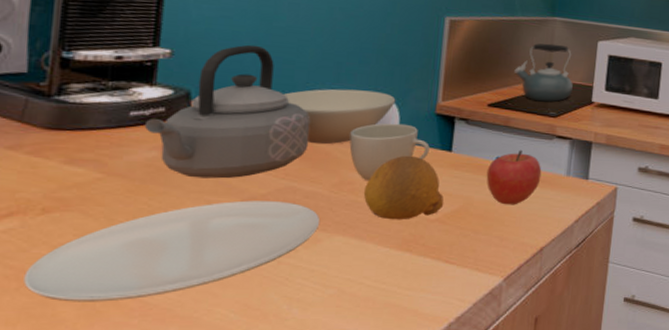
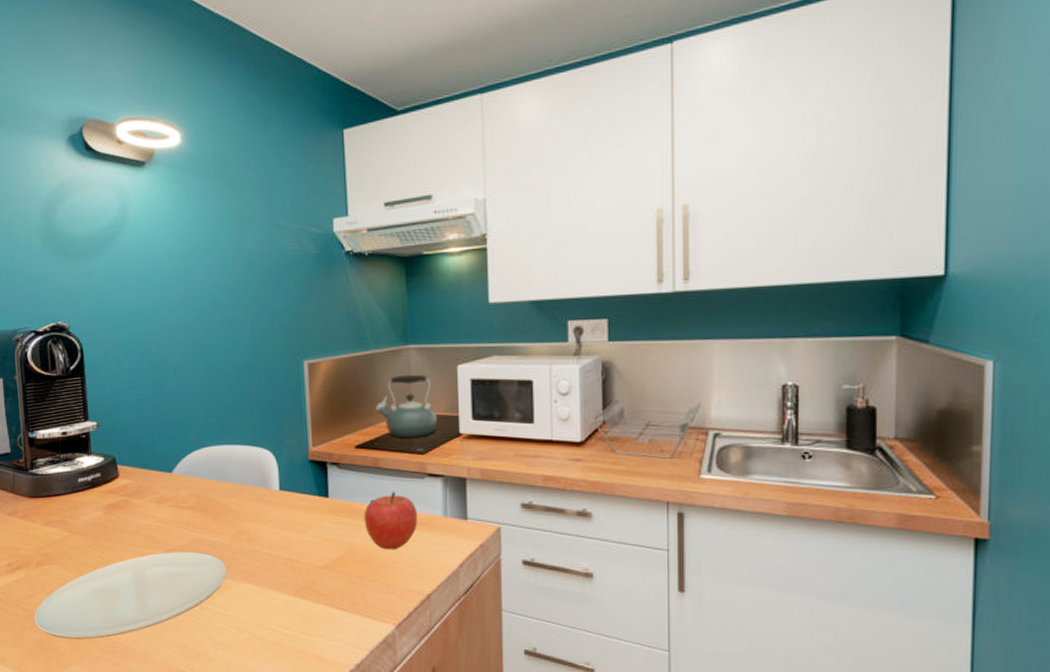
teapot: present [144,44,310,179] -> none [89,410,208,533]
bowl: present [284,89,396,145] -> none [183,443,272,498]
cup: present [349,123,430,181] -> none [239,472,308,531]
lemon: present [363,155,444,220] -> none [258,503,329,568]

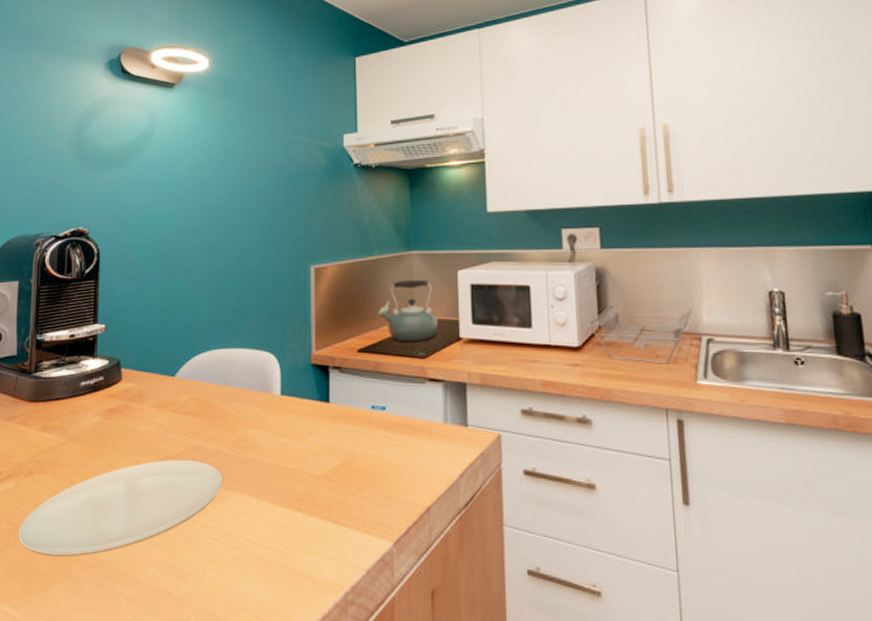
fruit: present [364,491,418,550] -> none [364,396,418,459]

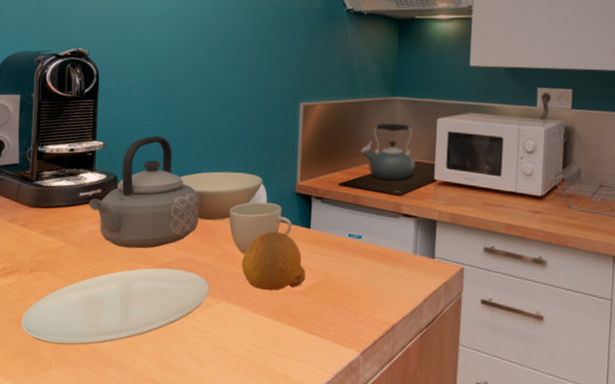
teapot: none [90,313,209,440] -> present [88,135,200,249]
bowl: none [187,346,276,402] -> present [180,171,263,221]
cup: none [241,377,309,437] -> present [229,201,292,254]
lemon: none [256,409,328,477] -> present [241,231,306,291]

